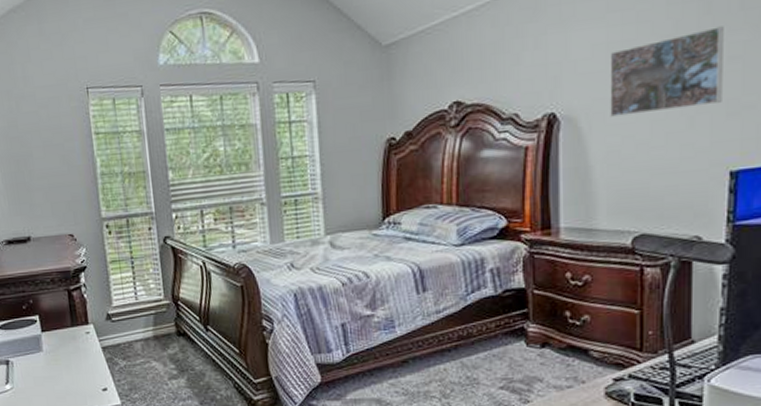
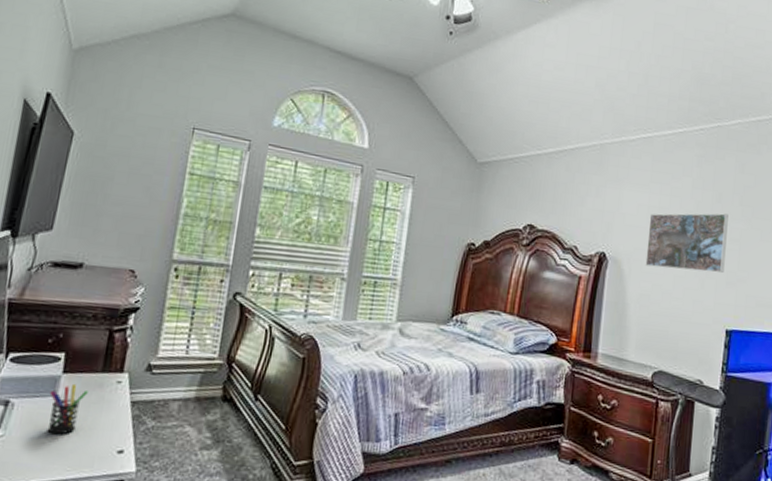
pen holder: none [36,339,66,382] -> present [47,383,88,435]

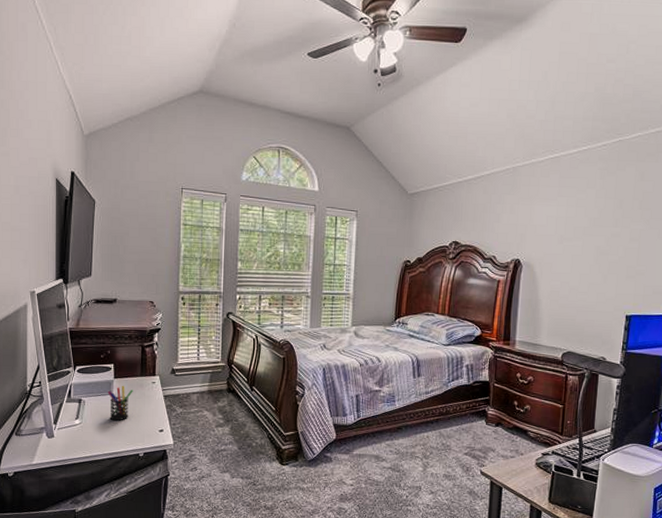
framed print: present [645,213,729,274] -> none [554,217,629,269]

